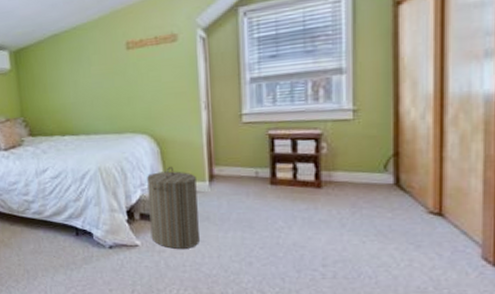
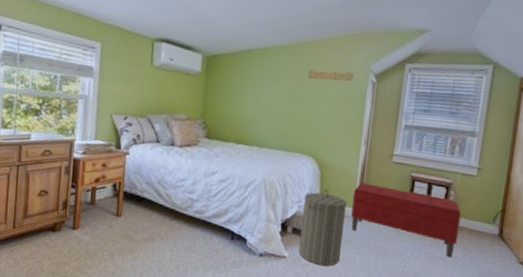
bench: none [201,151,341,219] -> present [351,182,462,258]

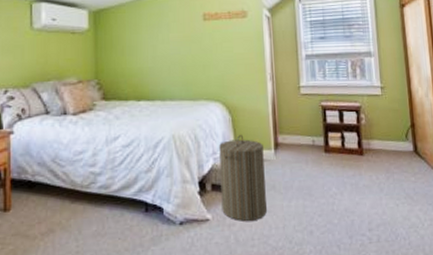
bench: present [351,182,462,258] -> none [268,120,379,185]

